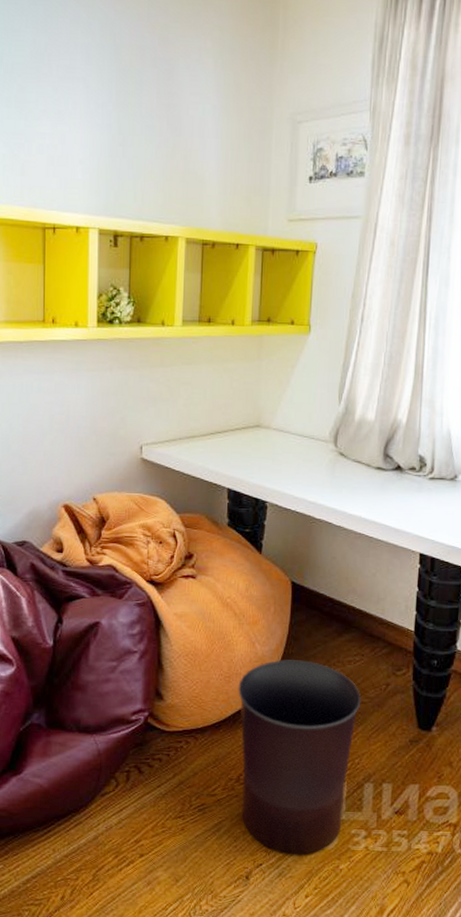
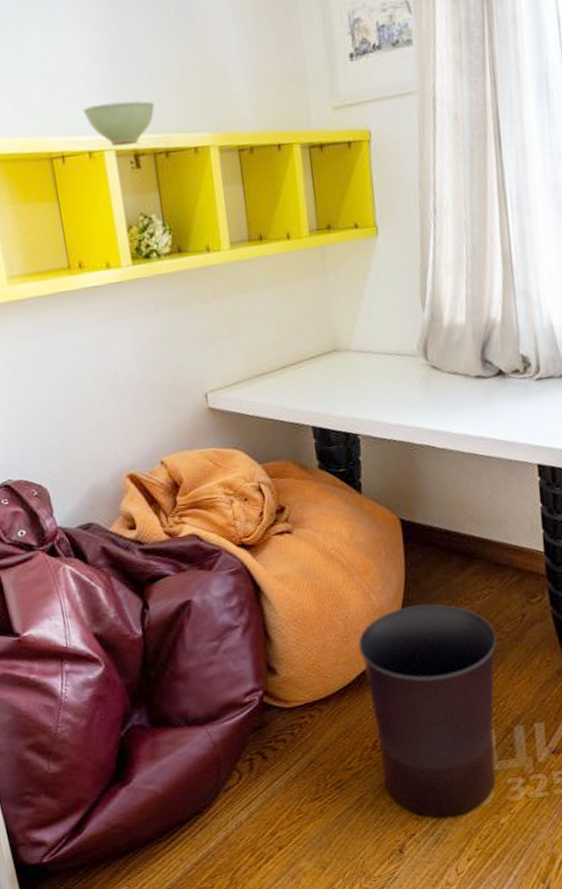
bowl: none [77,189,138,227] -> present [82,100,155,147]

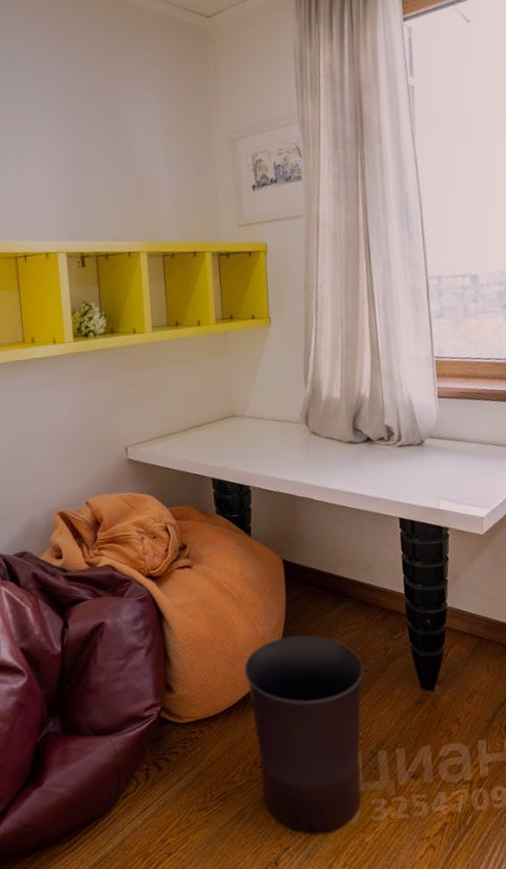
bowl: present [82,100,155,147] -> none [43,216,99,250]

